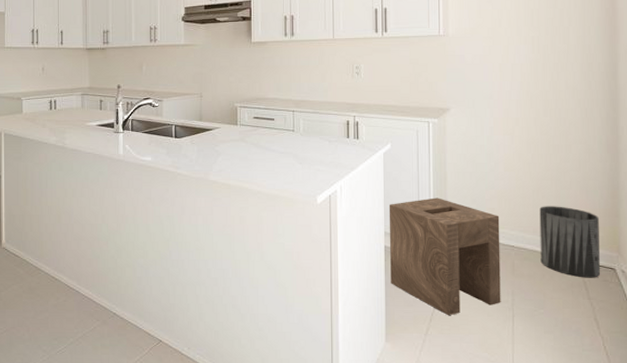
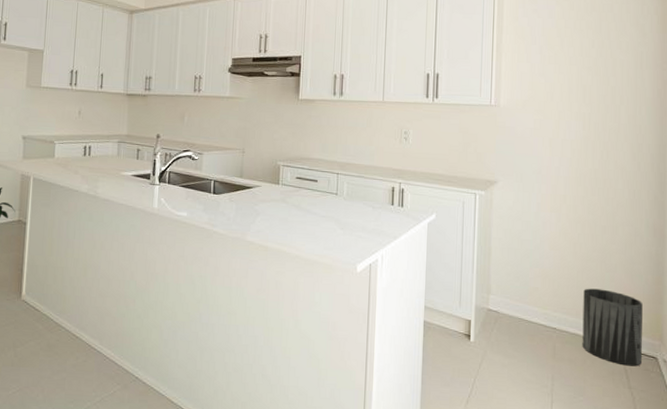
stool: present [388,197,501,315] -> none [428,273,543,398]

